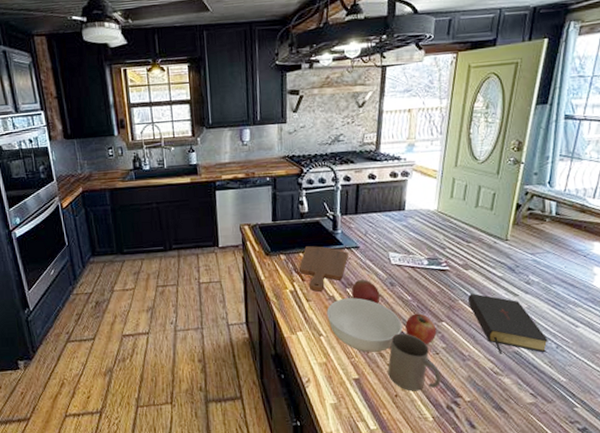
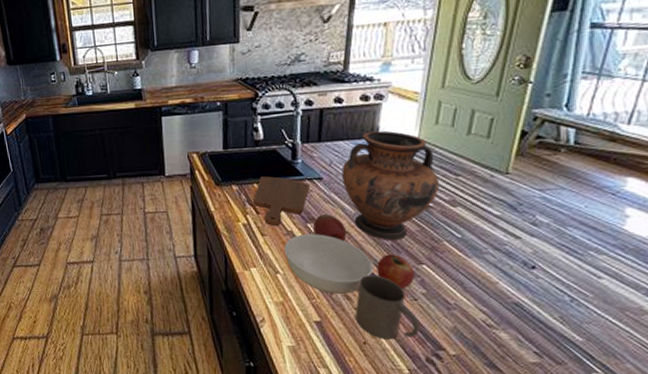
vase: none [375,203,455,301] -> present [342,130,440,240]
bible: present [468,293,549,354] -> none [456,234,561,306]

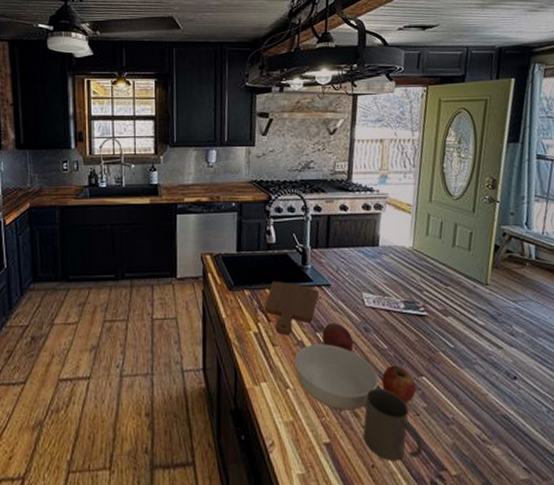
vase: present [342,130,440,240] -> none [348,239,433,351]

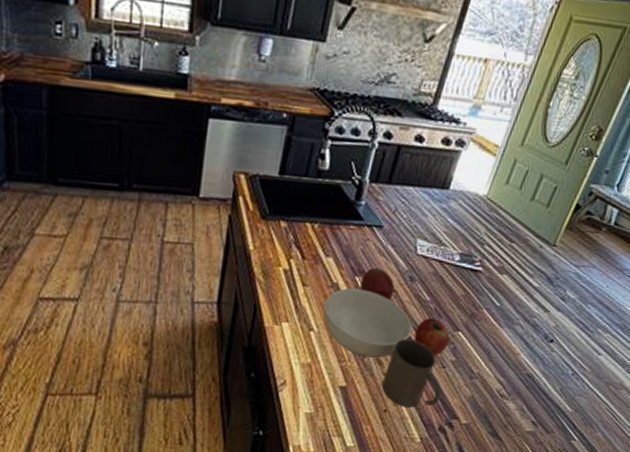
cutting board: present [265,281,319,335] -> none [301,215,368,276]

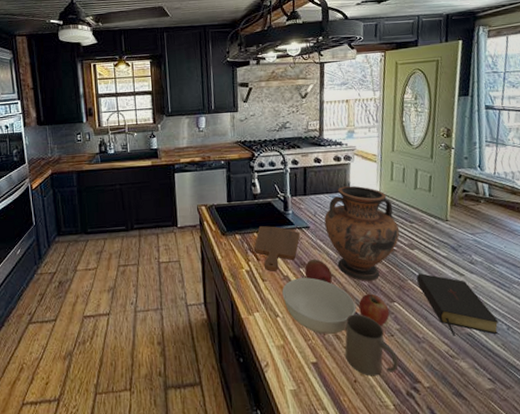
cutting board: none [301,215,368,276] -> present [254,226,300,271]
vase: none [402,180,497,304] -> present [324,185,400,281]
bible: none [493,303,567,379] -> present [416,273,500,336]

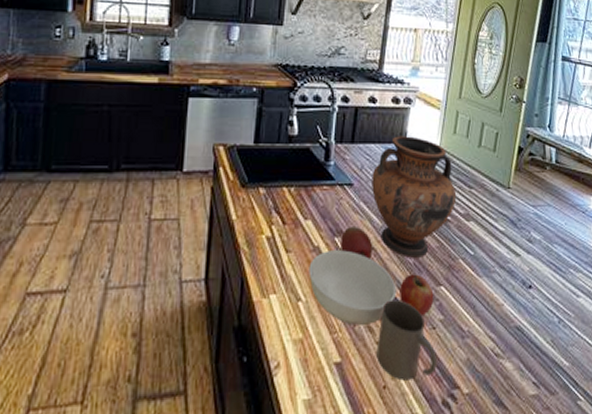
cutting board: present [254,226,300,271] -> none [281,179,340,240]
bible: present [416,273,500,336] -> none [469,251,552,330]

